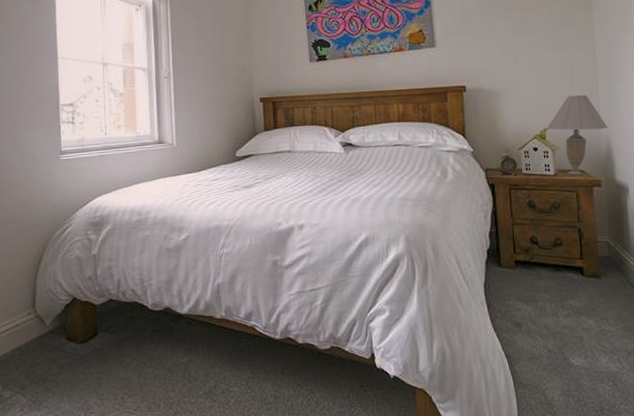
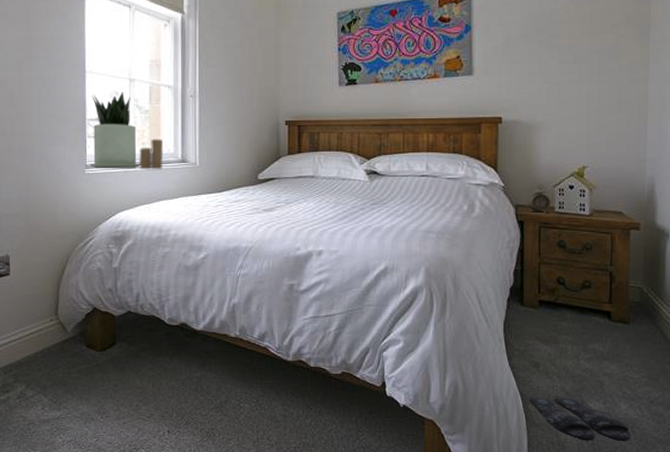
planter: none [64,76,117,155] -> present [89,92,140,169]
candle: none [115,118,141,153] -> present [139,136,164,170]
slippers: none [514,354,613,397] -> present [529,396,631,441]
table lamp: present [547,94,608,176] -> none [586,132,654,217]

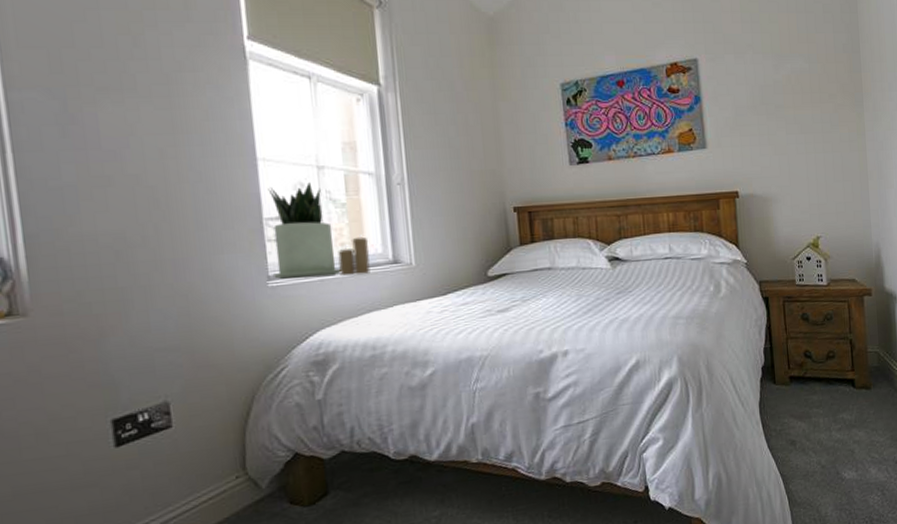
alarm clock: present [528,185,552,214] -> none [770,258,792,288]
slippers: present [529,396,631,441] -> none [789,470,882,511]

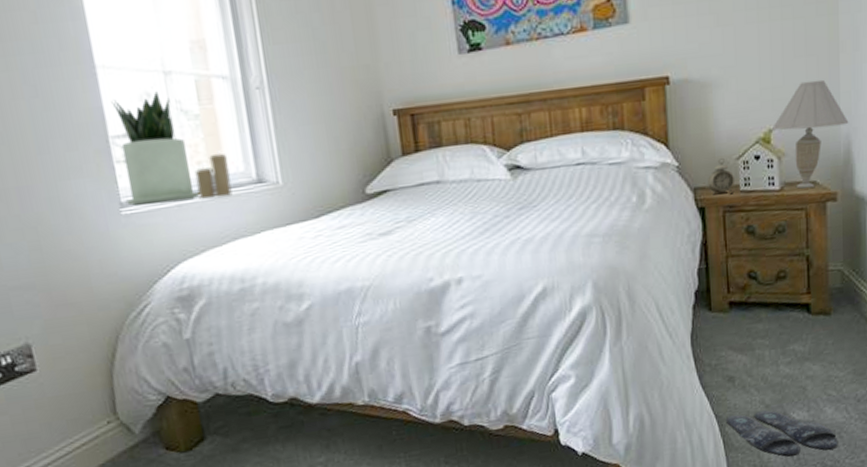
alarm clock: none [770,258,792,288] -> present [708,158,736,195]
slippers: none [789,470,882,511] -> present [725,410,838,457]
table lamp: none [820,199,878,285] -> present [772,79,849,189]

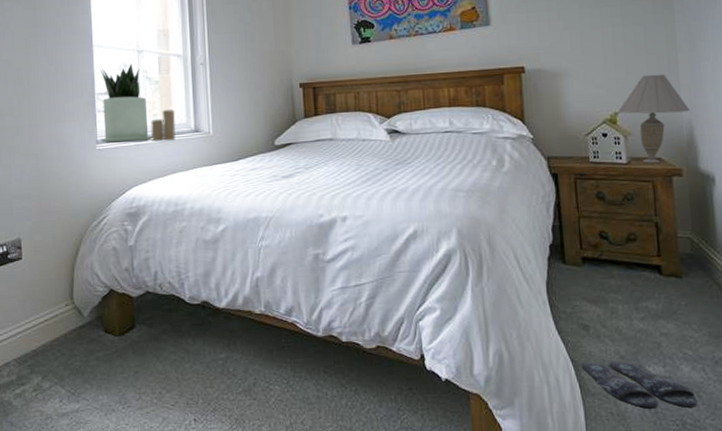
alarm clock: present [708,158,736,195] -> none [560,134,585,164]

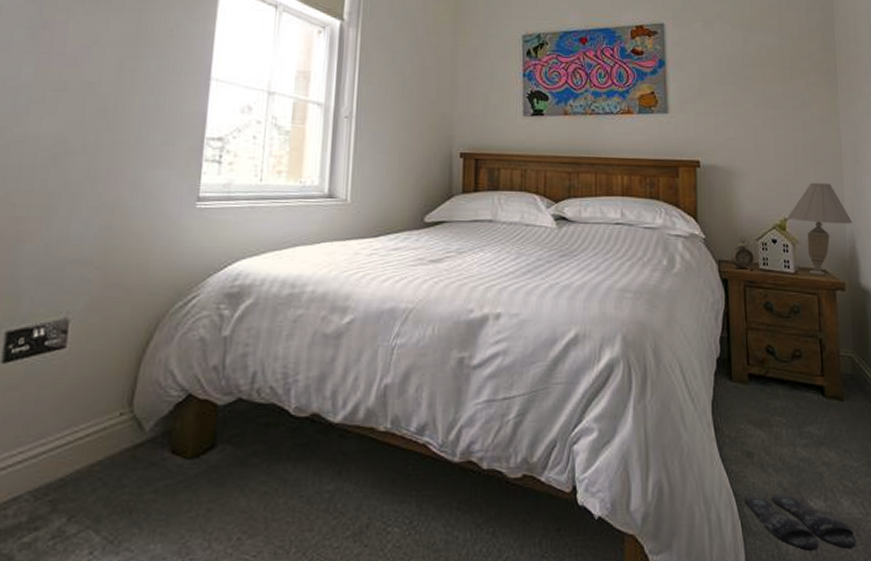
planter: present [100,64,153,144] -> none [203,106,273,204]
candle: present [151,106,176,142] -> none [271,163,307,207]
alarm clock: none [560,134,585,164] -> present [731,238,755,271]

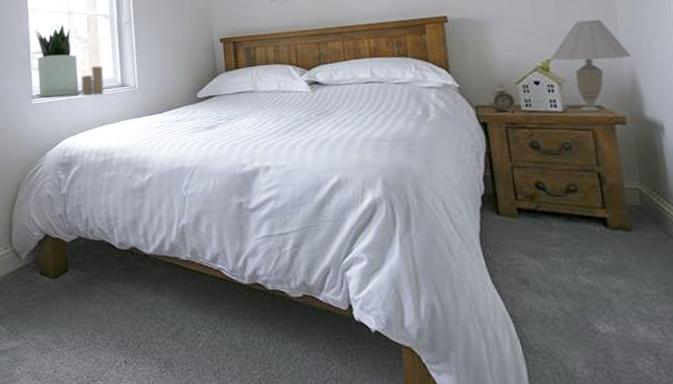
planter: none [203,106,273,204] -> present [34,25,83,99]
candle: none [271,163,307,207] -> present [81,63,105,97]
slippers: present [744,494,856,551] -> none [521,318,657,371]

